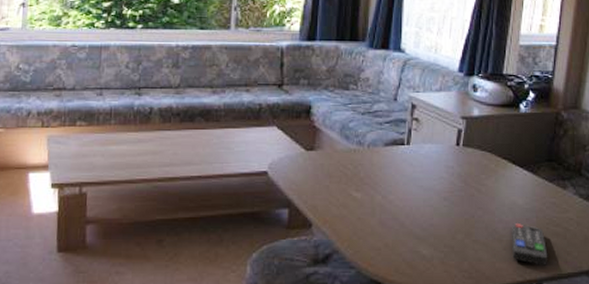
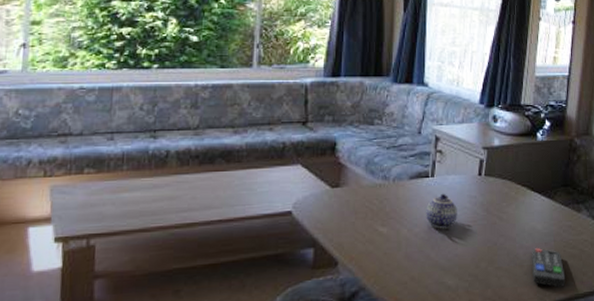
teapot: none [401,161,433,198] -> present [426,193,457,229]

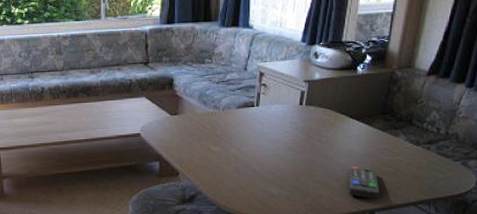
teapot: present [426,193,457,229] -> none [252,120,280,149]

